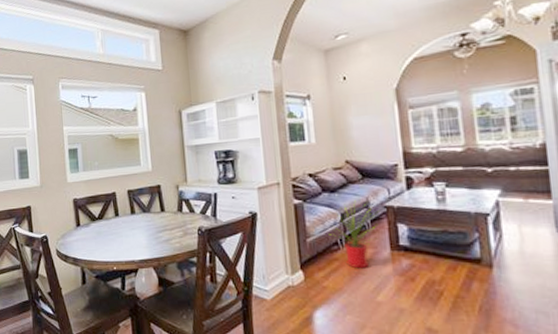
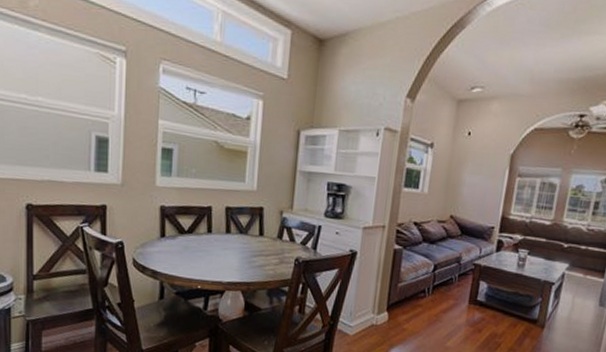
house plant: present [328,200,379,269] -> none [419,254,468,317]

